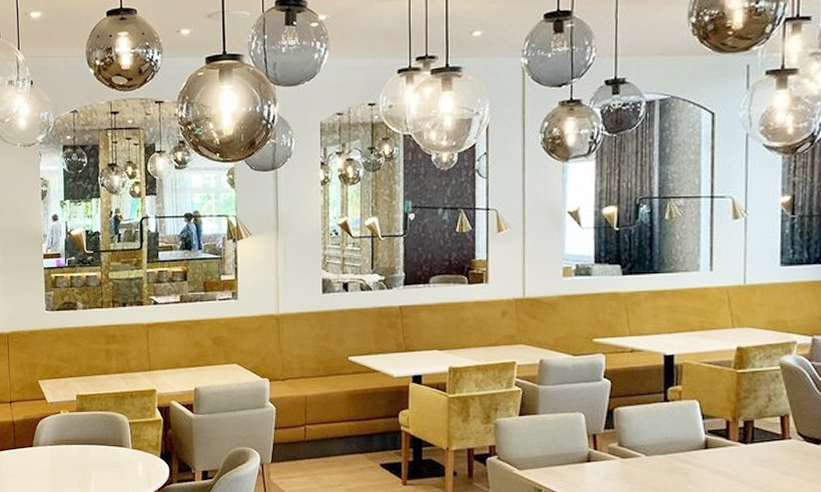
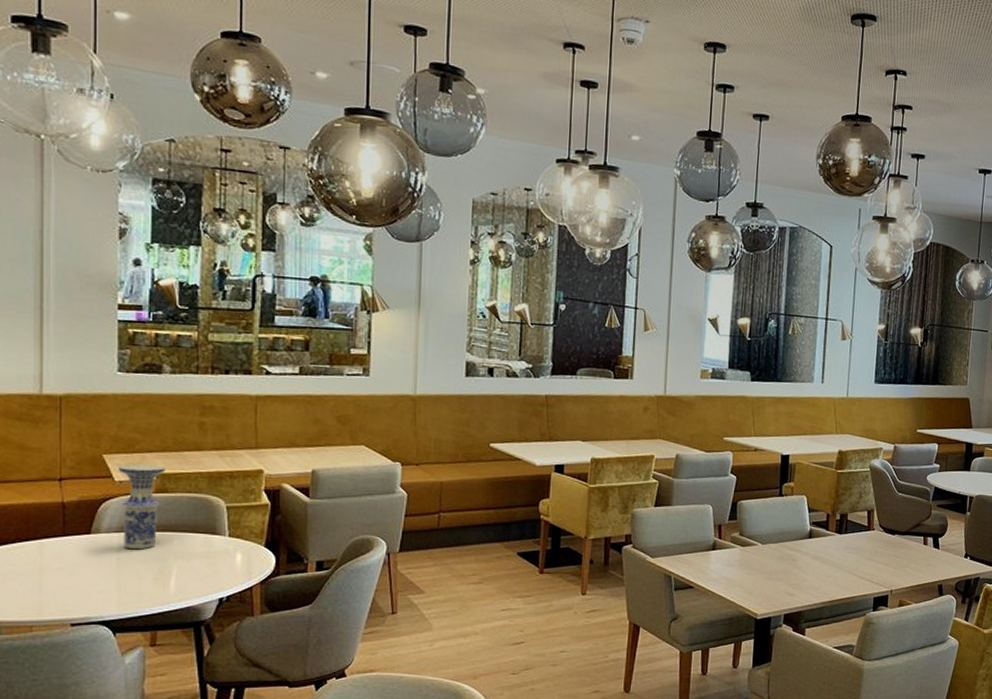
vase: none [50,387,83,460] -> present [119,463,165,550]

